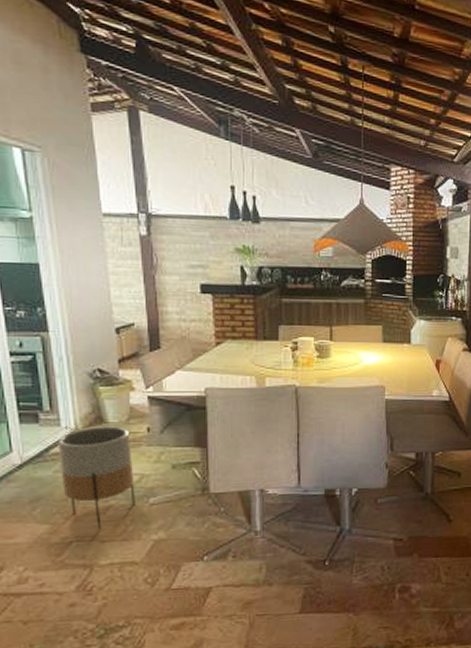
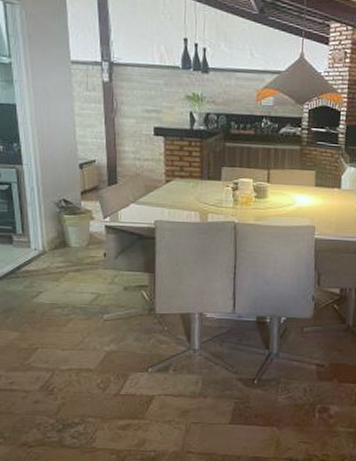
planter: present [58,426,135,531] -> none [28,250,92,340]

